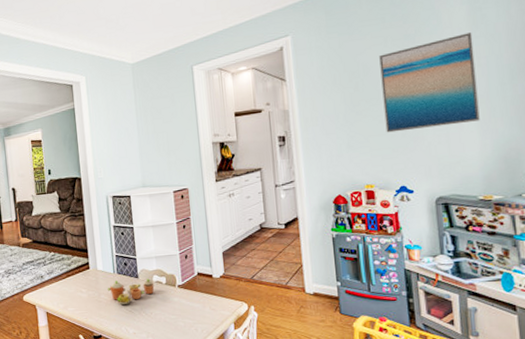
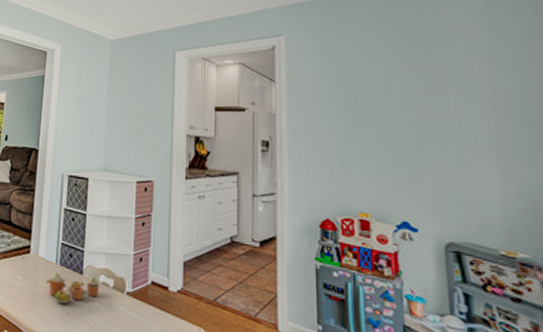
wall art: present [379,32,480,133] -> none [383,61,501,161]

